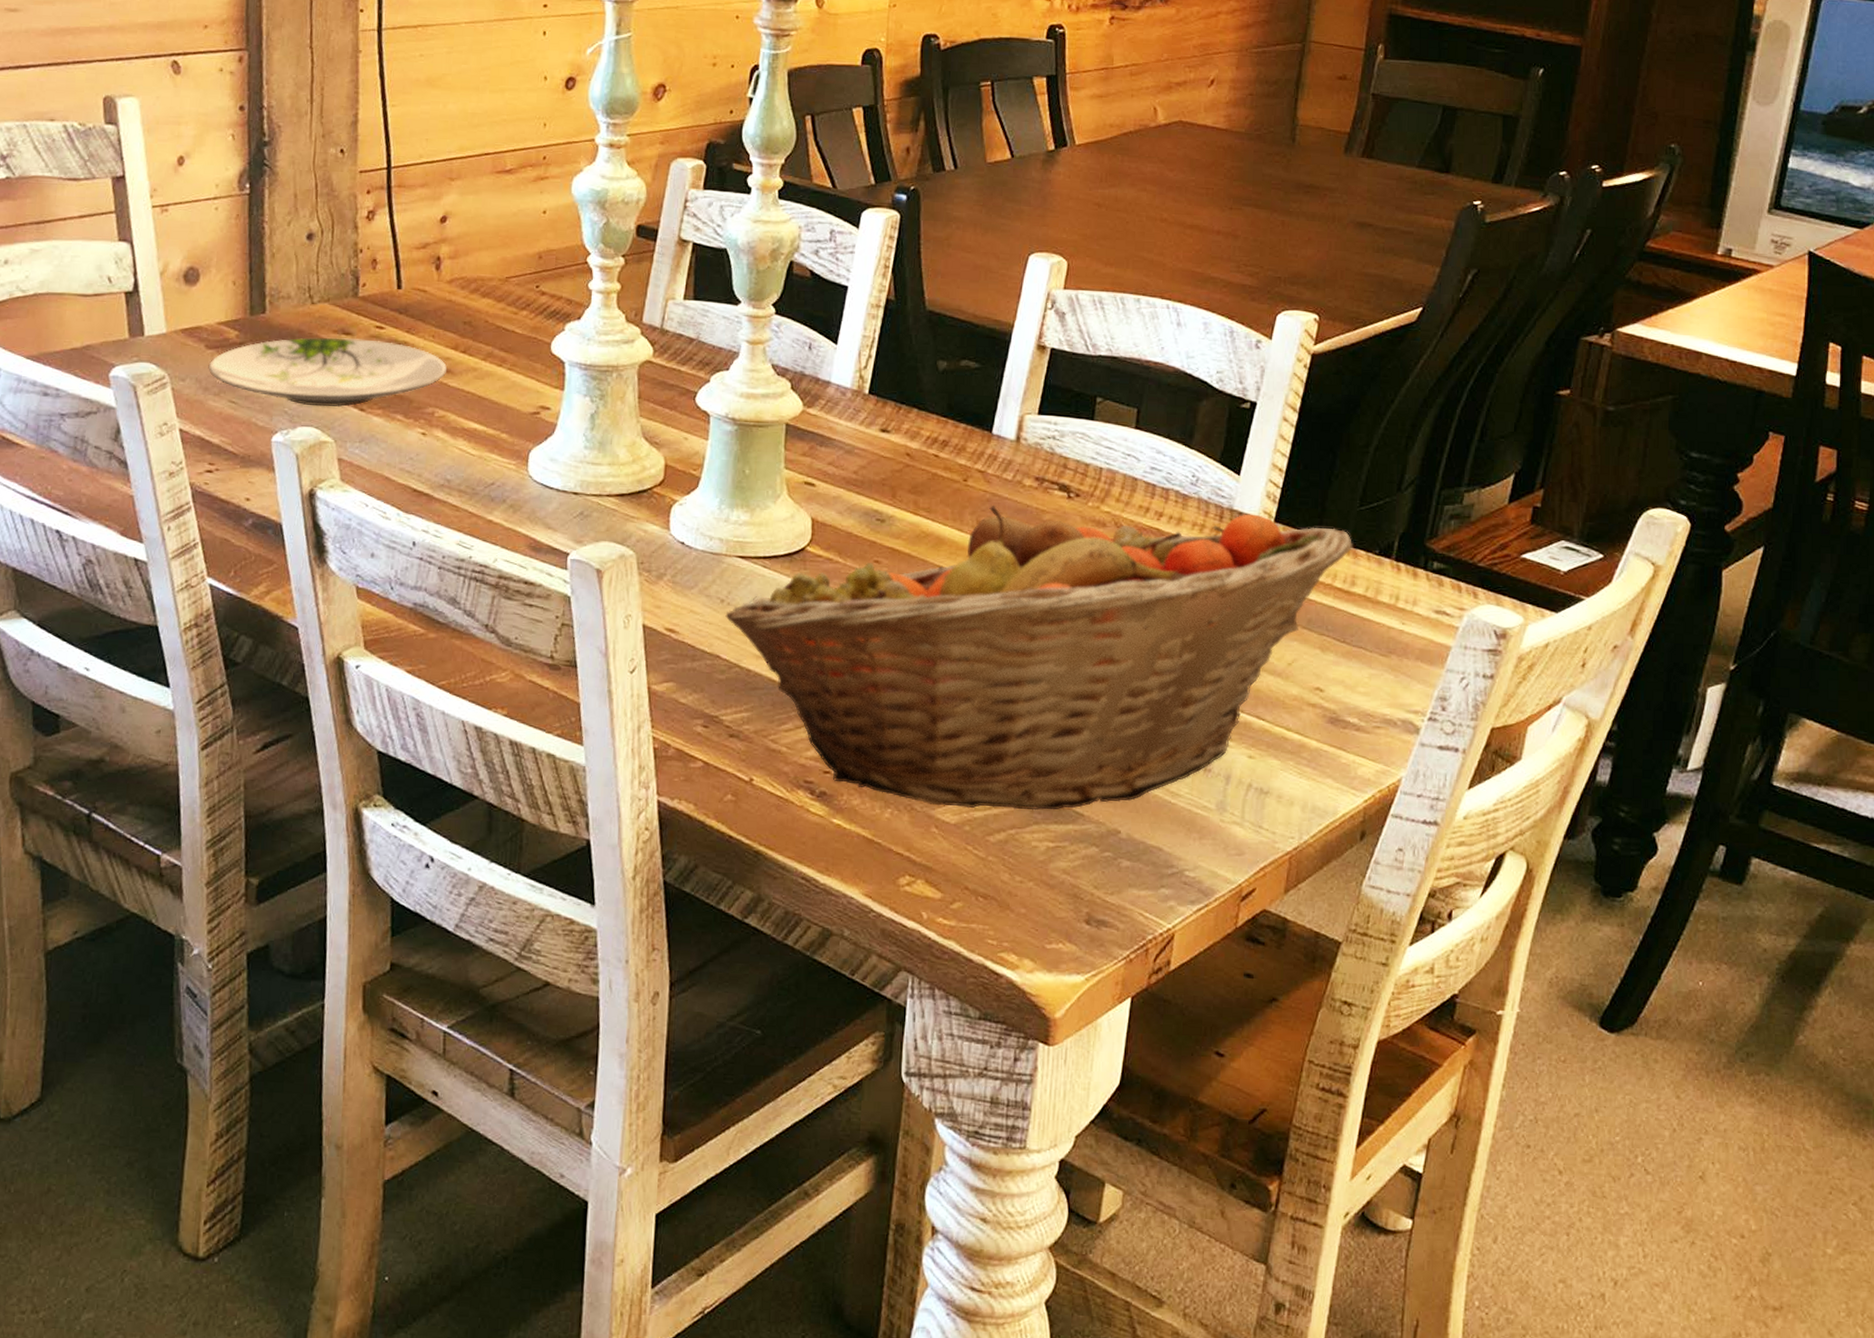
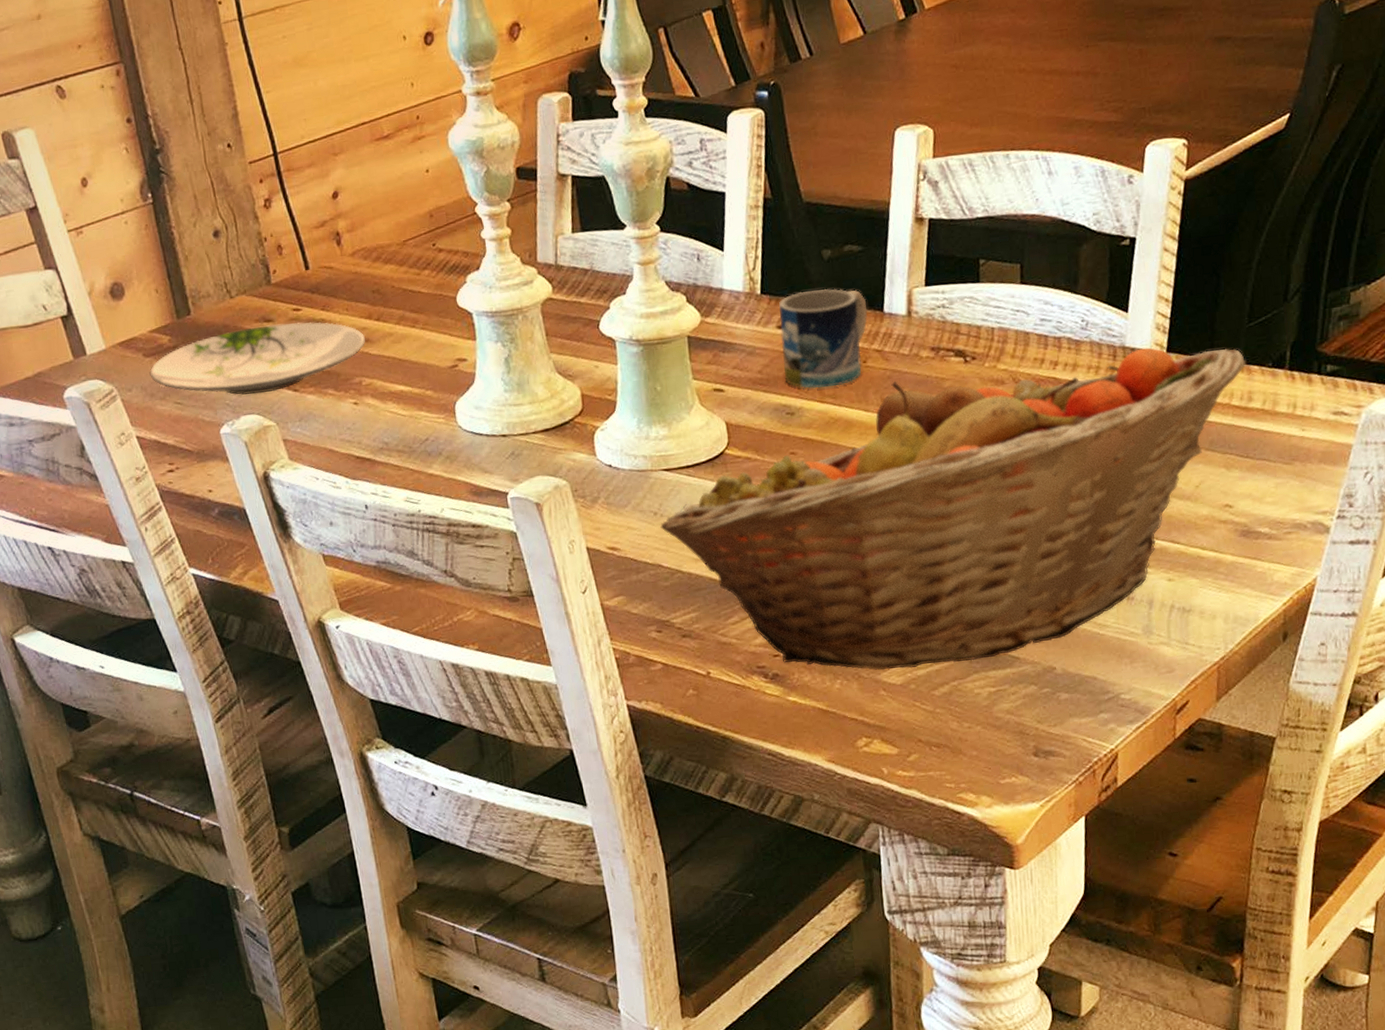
mug: none [880,399,975,501] -> present [779,288,867,389]

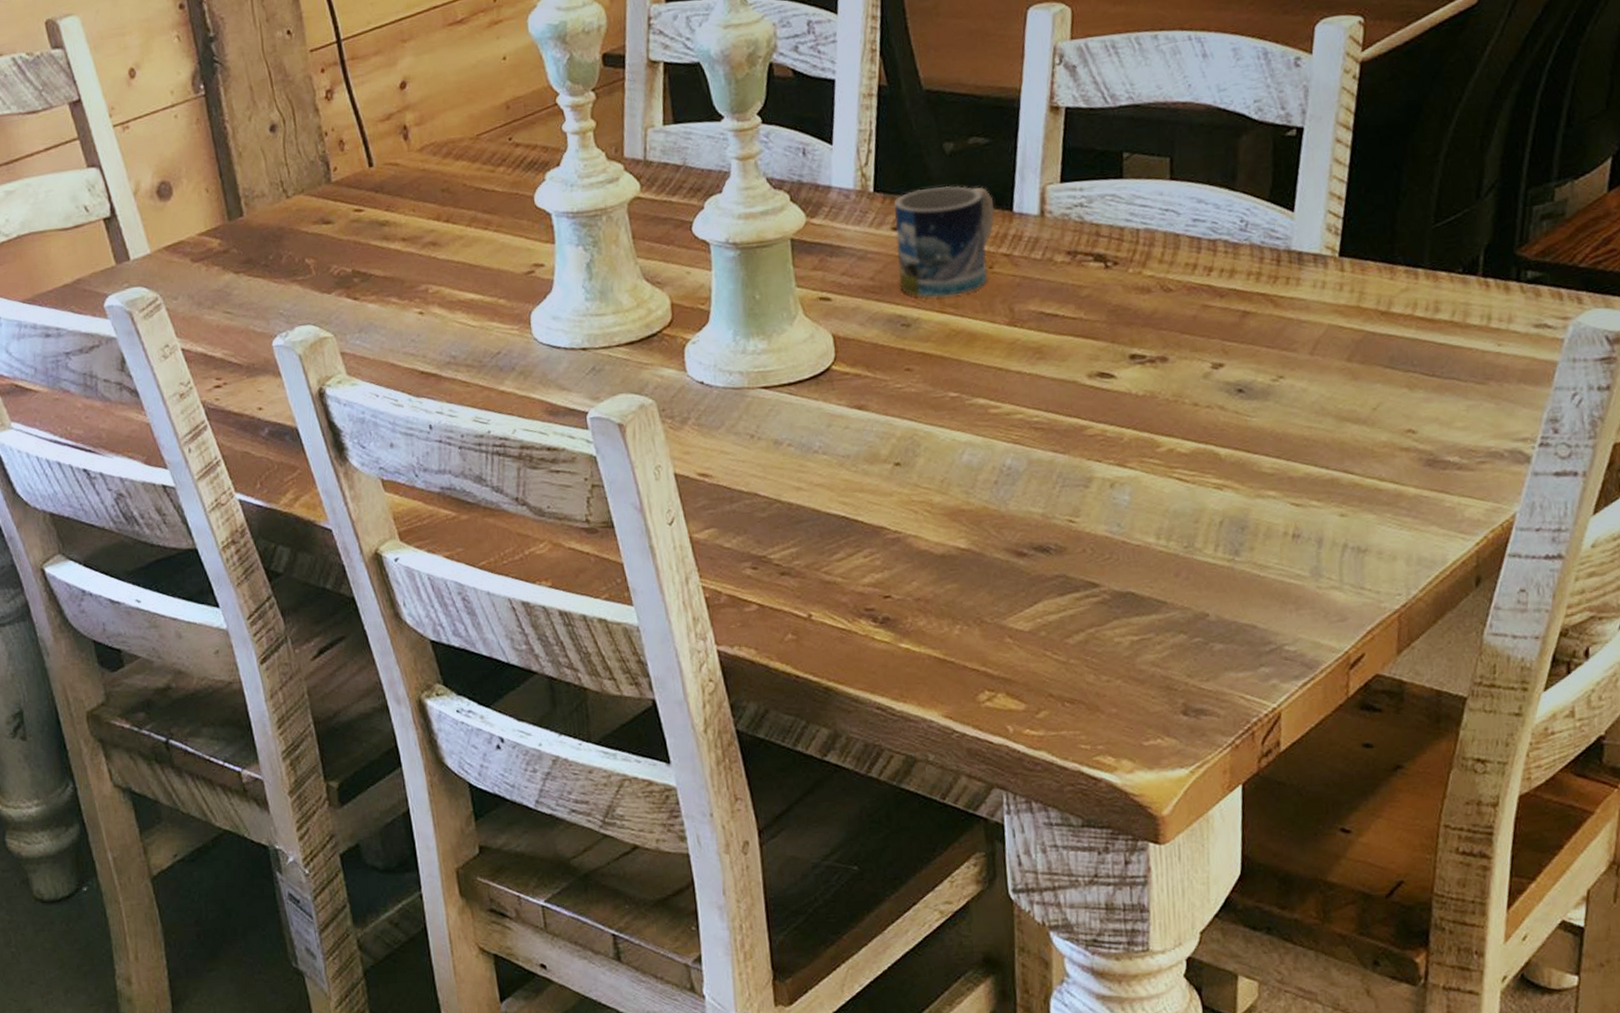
plate: present [149,322,366,395] -> none [197,224,434,304]
fruit basket: present [660,347,1247,671] -> none [757,251,1433,615]

